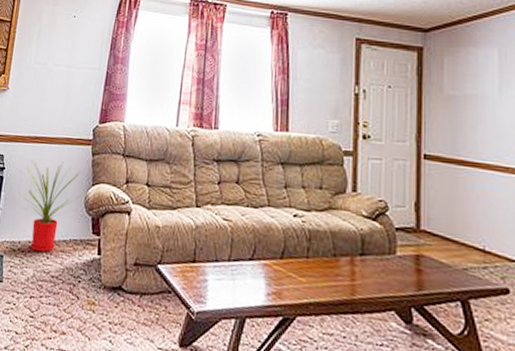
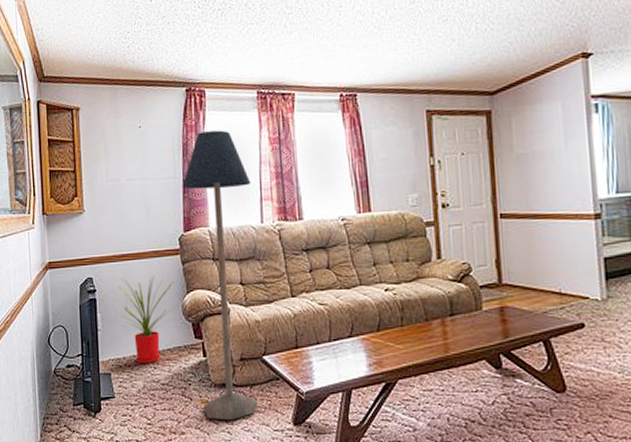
floor lamp: none [88,29,172,329] -> present [182,130,258,421]

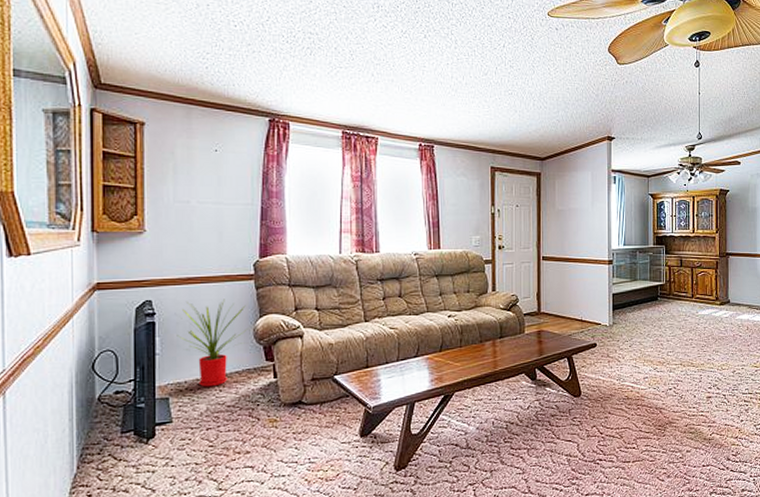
floor lamp: present [182,130,258,421] -> none [260,163,332,437]

